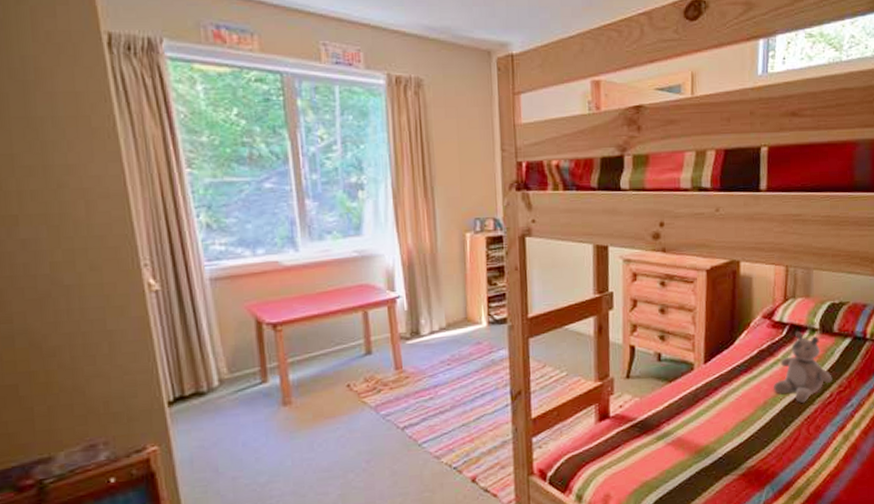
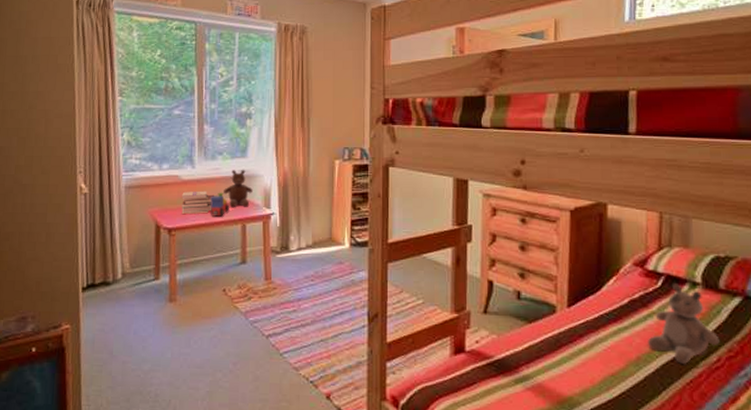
books: none [285,276,327,307] -> present [181,190,215,215]
toy train: none [322,277,347,306] -> present [210,192,230,217]
teddy bear: none [337,249,372,293] -> present [224,169,253,207]

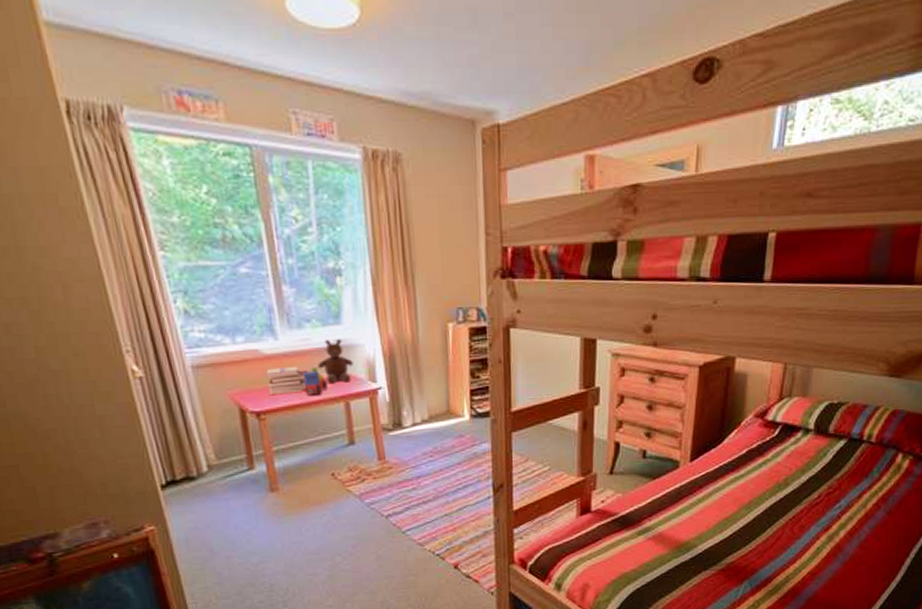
stuffed animal: present [647,284,720,364] -> none [759,431,822,503]

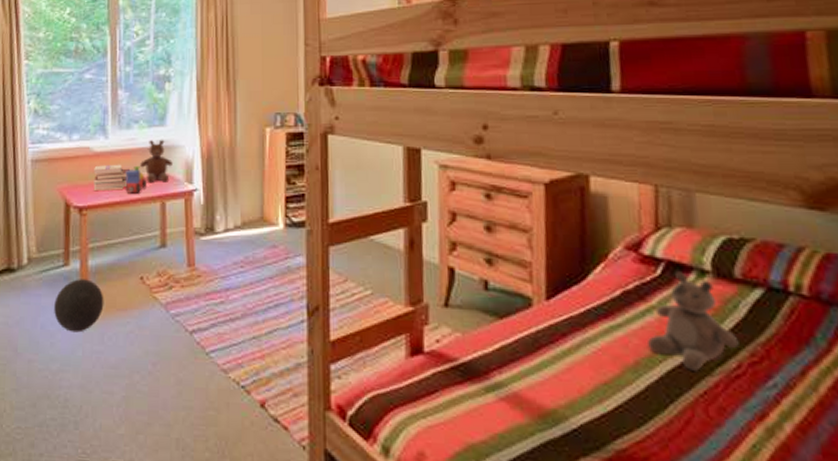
ball: none [244,480,298,529] -> present [54,279,104,333]
stuffed animal: none [759,431,822,503] -> present [647,272,739,371]

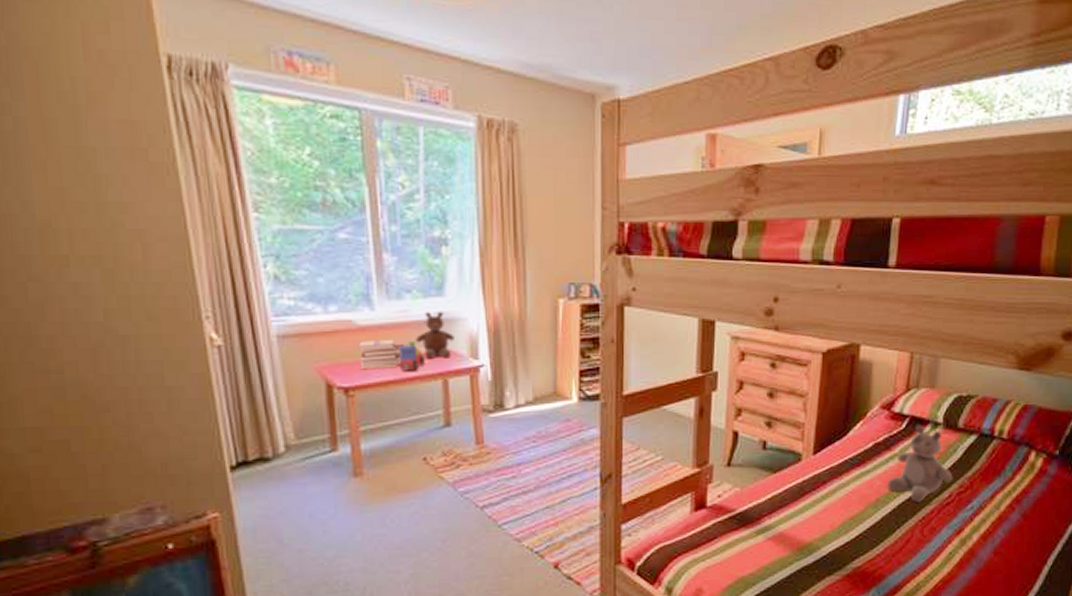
ball: present [54,279,104,333] -> none [323,464,383,518]

